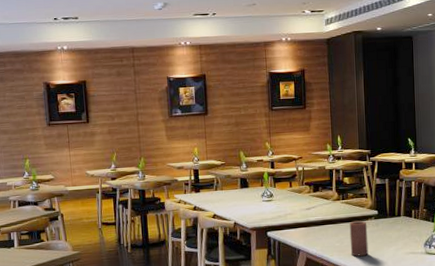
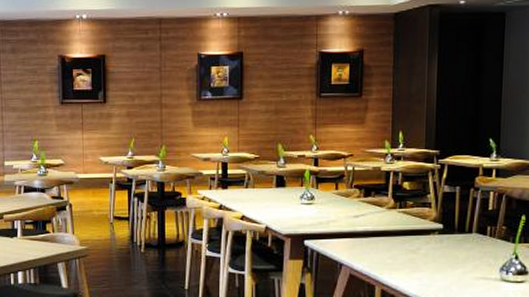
candle: present [349,220,369,257] -> none [405,234,429,277]

